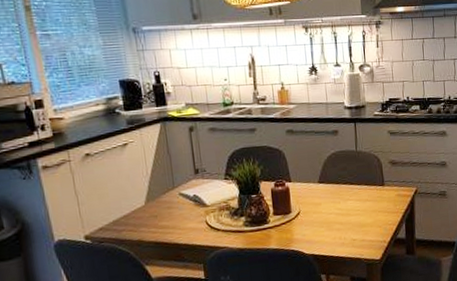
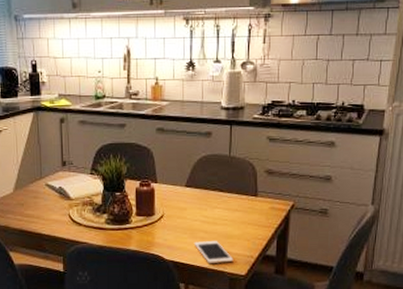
cell phone: none [330,231,369,252] -> present [193,241,234,263]

